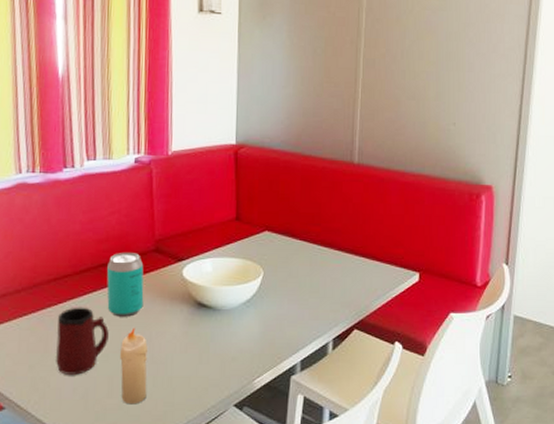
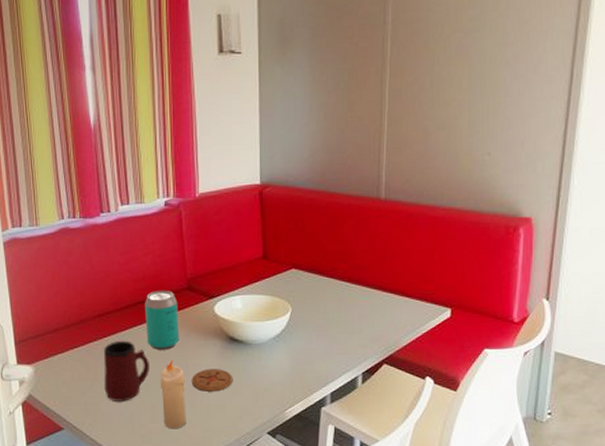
coaster: none [154,337,199,362] -> present [191,369,232,392]

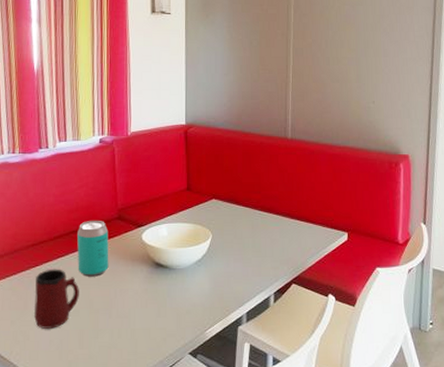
candle: present [161,360,186,429] -> none [89,286,113,354]
coaster: present [191,369,232,392] -> none [119,293,157,316]

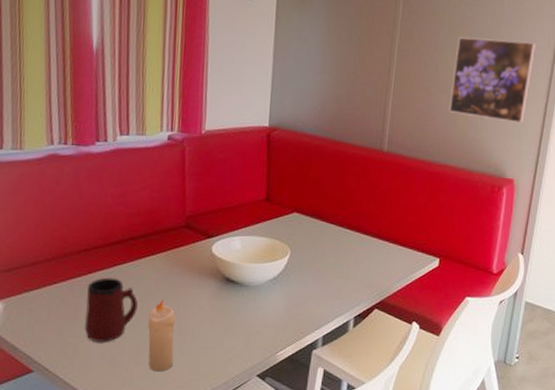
beverage can: present [77,220,109,277] -> none [136,226,174,289]
candle: none [89,286,113,354] -> present [148,300,175,372]
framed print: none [343,32,415,104] -> present [448,37,536,124]

